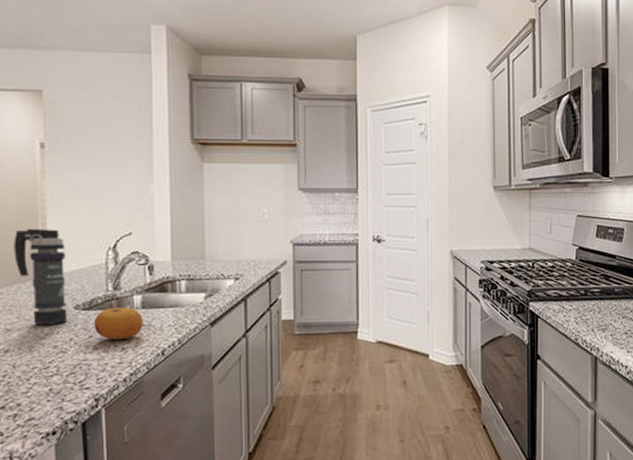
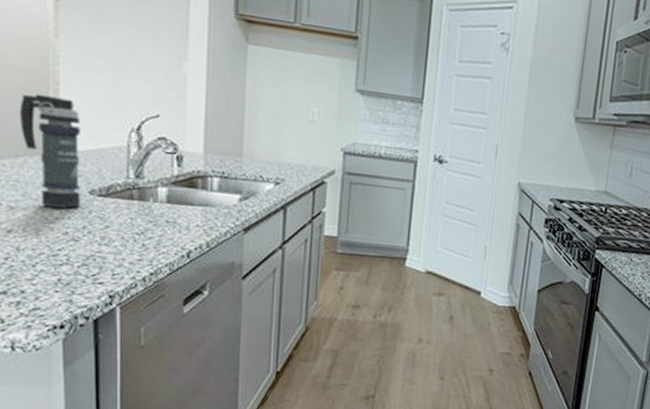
fruit: present [93,307,143,340] -> none [111,197,168,235]

